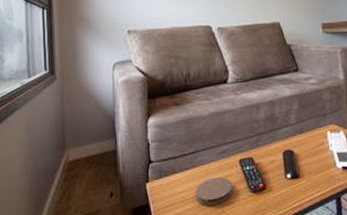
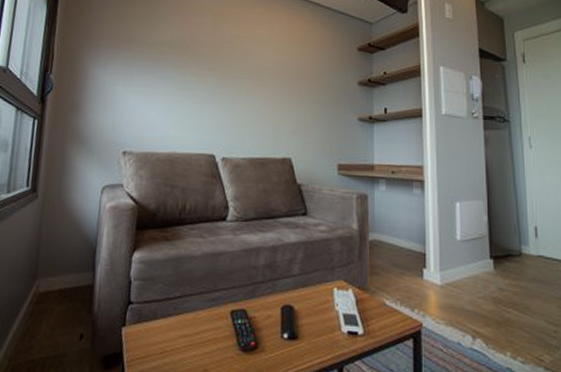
coaster: present [195,177,233,206] -> none [175,328,221,362]

